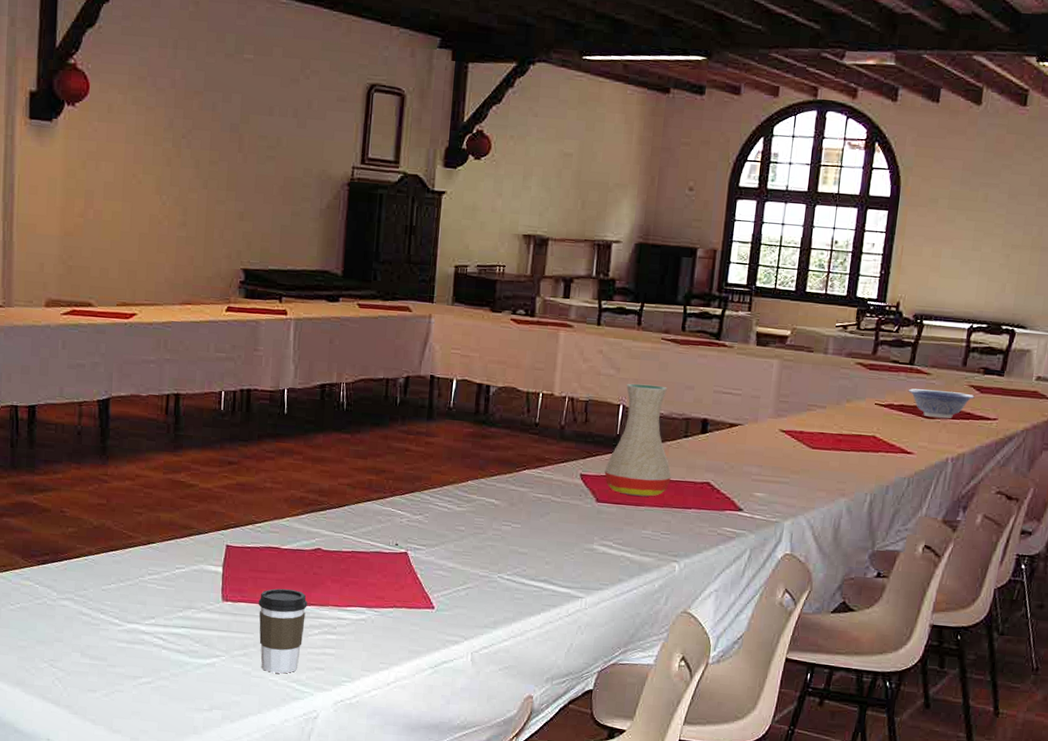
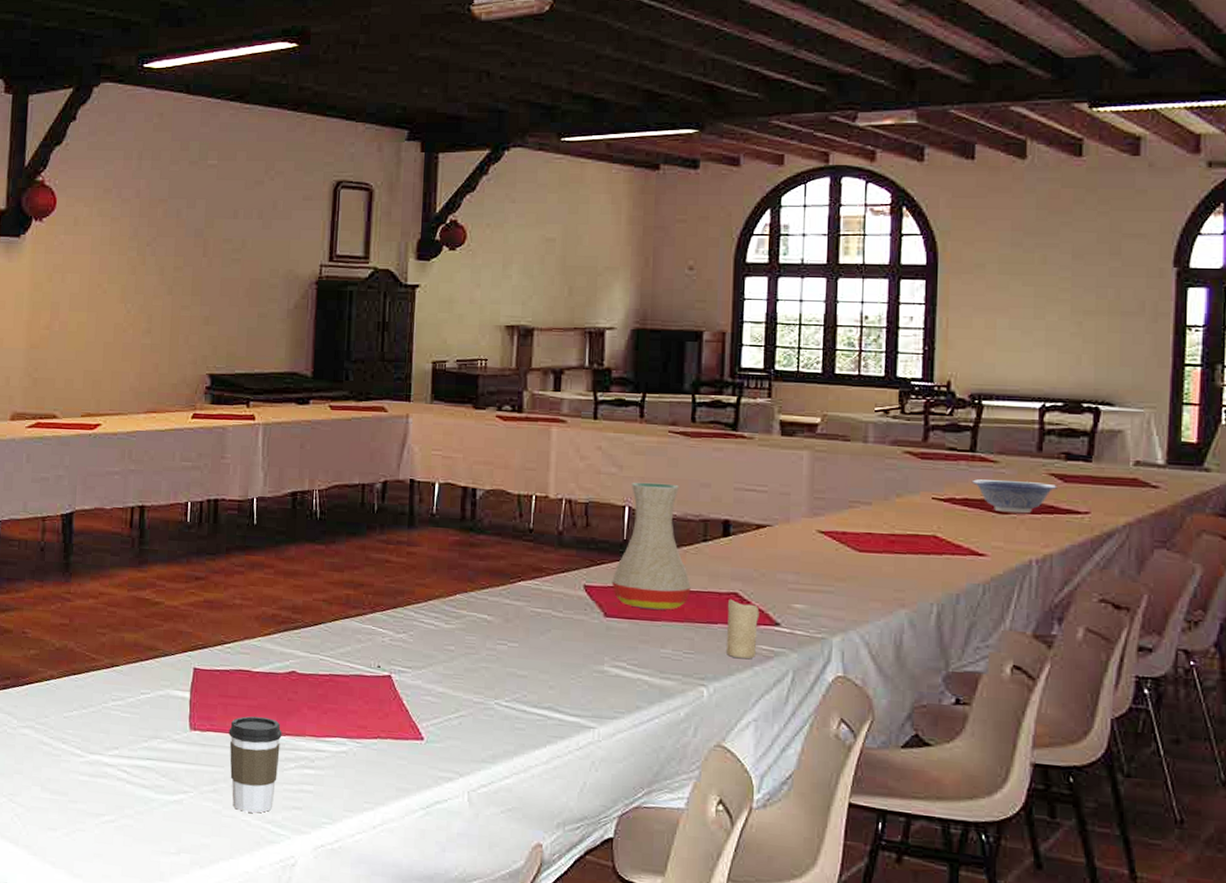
candle: none [697,487,727,540] -> present [727,598,760,660]

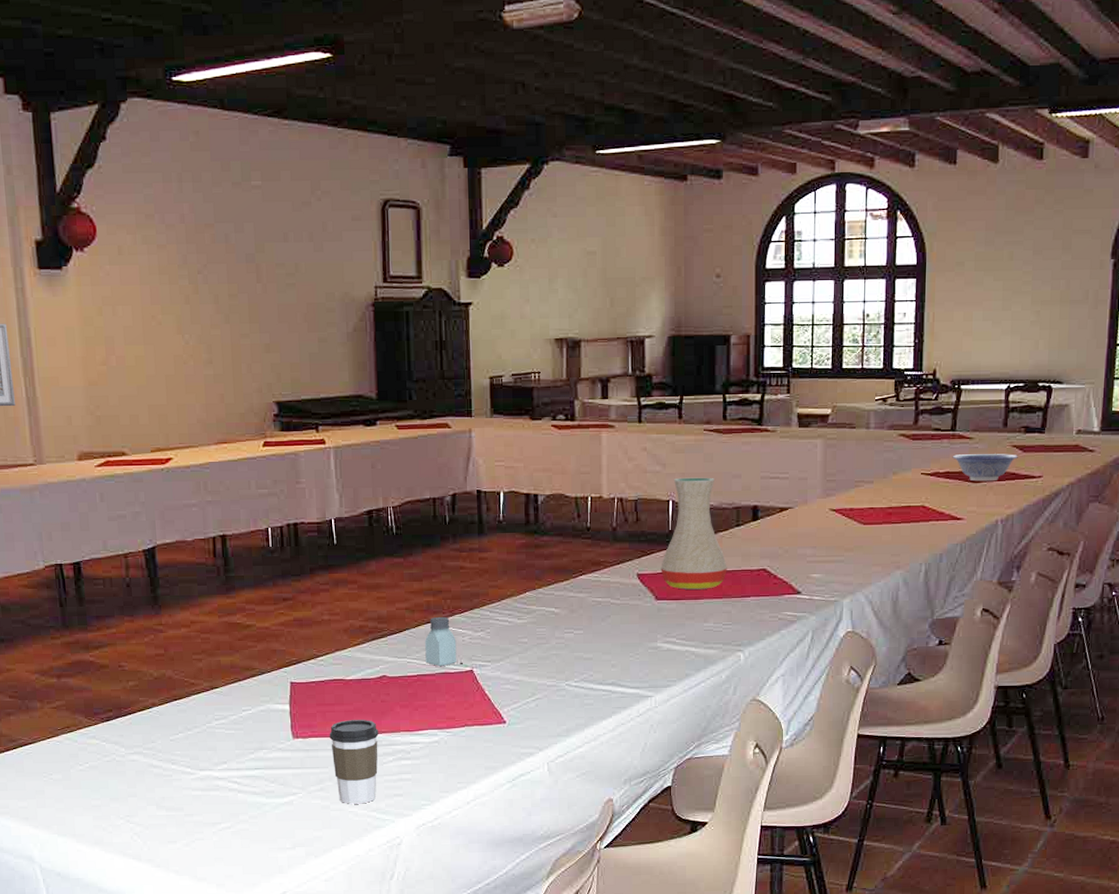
saltshaker: none [340,612,375,668] -> present [425,616,457,666]
candle: present [727,598,760,660] -> none [758,574,784,625]

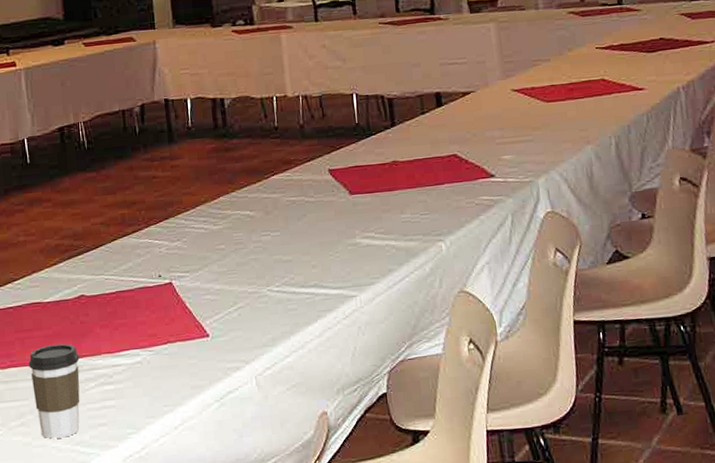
saltshaker: present [425,616,457,666] -> none [122,228,155,281]
vase: present [660,477,727,590] -> none [351,68,418,182]
decorative bowl: present [952,454,1018,482] -> none [623,22,688,52]

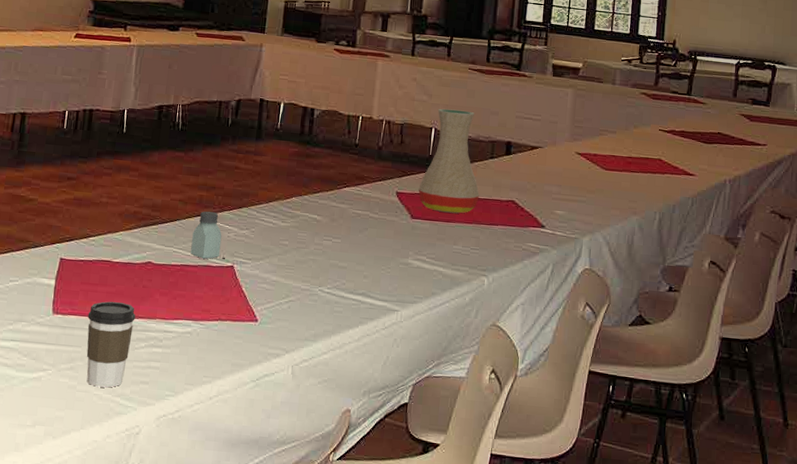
saltshaker: none [122,228,155,281] -> present [190,211,222,259]
vase: none [351,68,418,182] -> present [418,108,479,214]

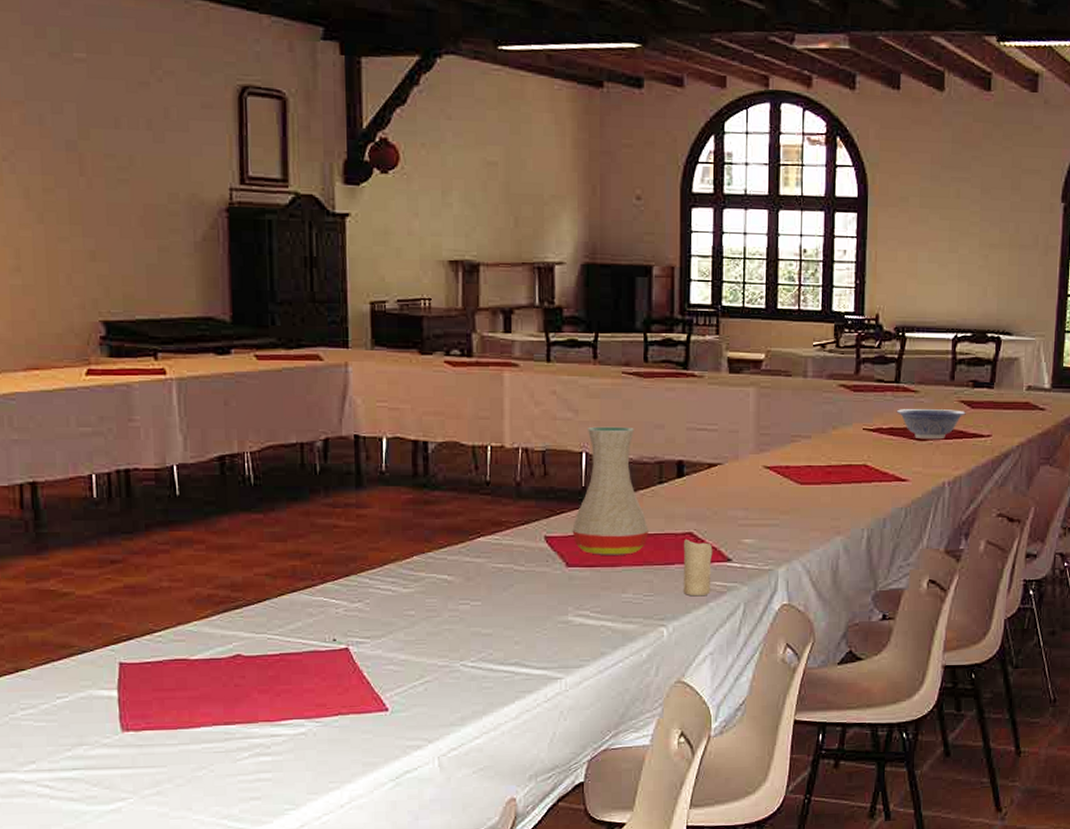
coffee cup: present [86,301,136,388] -> none [168,707,231,811]
saltshaker: present [190,211,222,259] -> none [289,584,329,643]
candle: none [504,205,530,255] -> present [683,539,713,597]
decorative bowl: none [687,116,746,145] -> present [896,409,966,440]

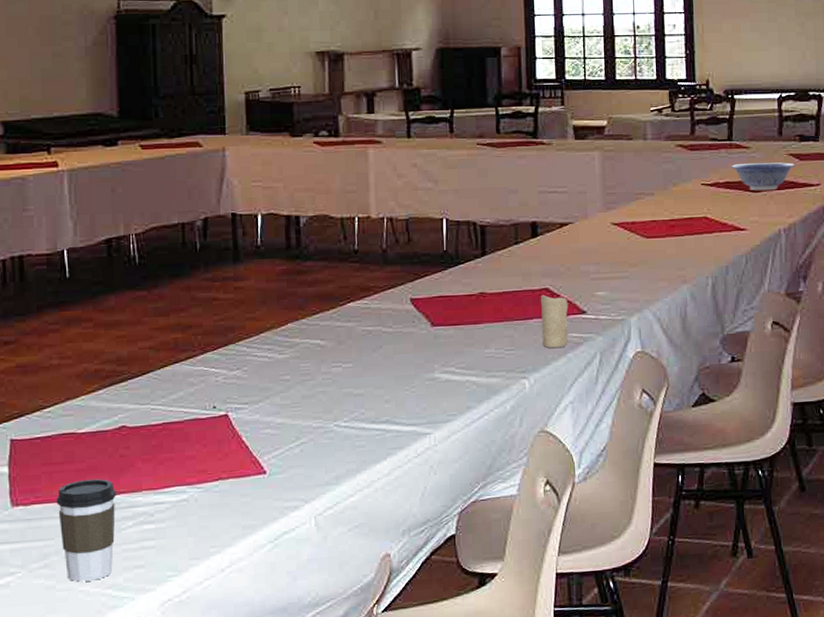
coffee cup: none [168,707,231,811] -> present [56,479,116,582]
vase: present [572,426,649,555] -> none [436,193,507,314]

